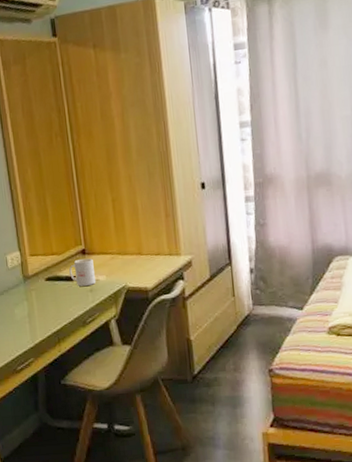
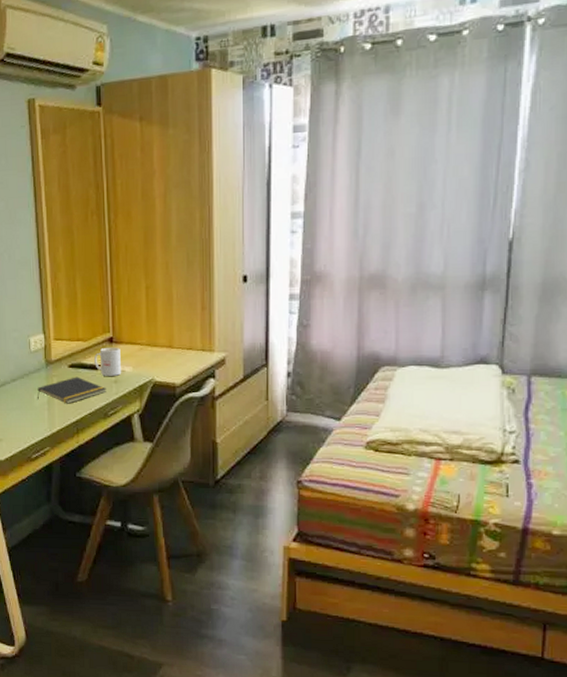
notepad: none [17,289,83,316] -> present [37,376,106,404]

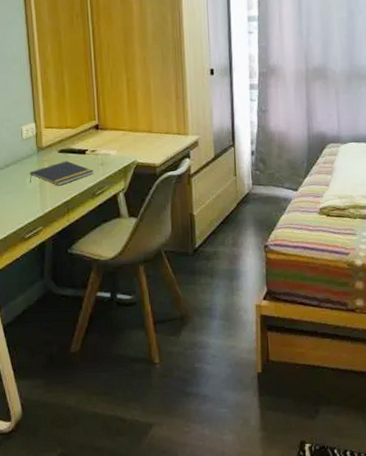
mug: present [94,347,122,376] -> none [82,133,108,159]

